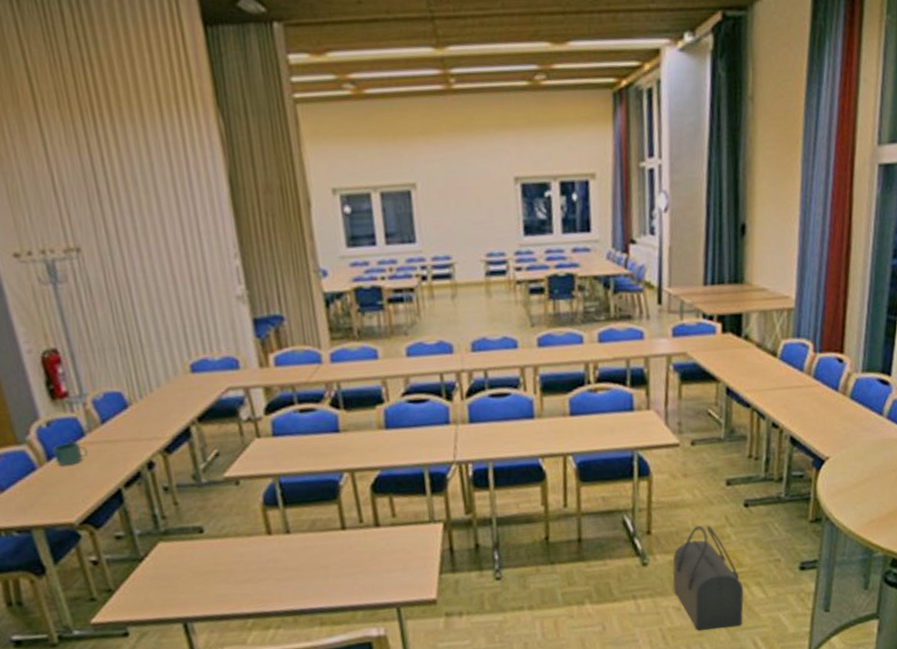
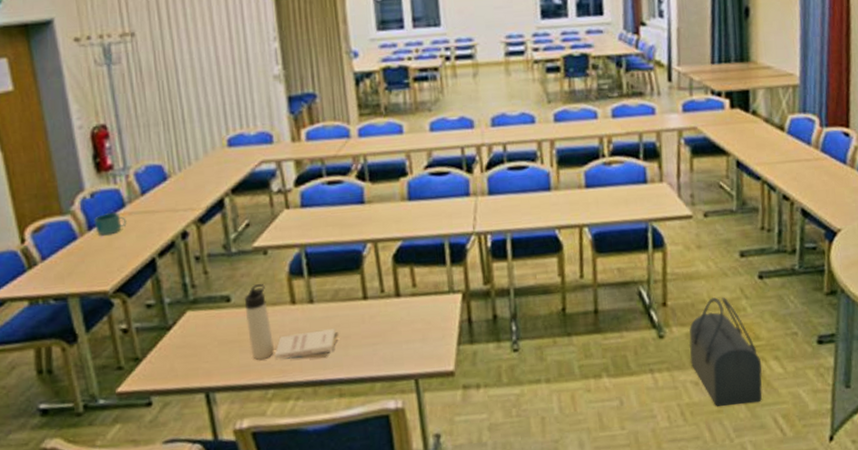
thermos bottle: none [217,514,253,590] -> present [244,283,275,360]
books: none [252,559,318,590] -> present [274,329,340,360]

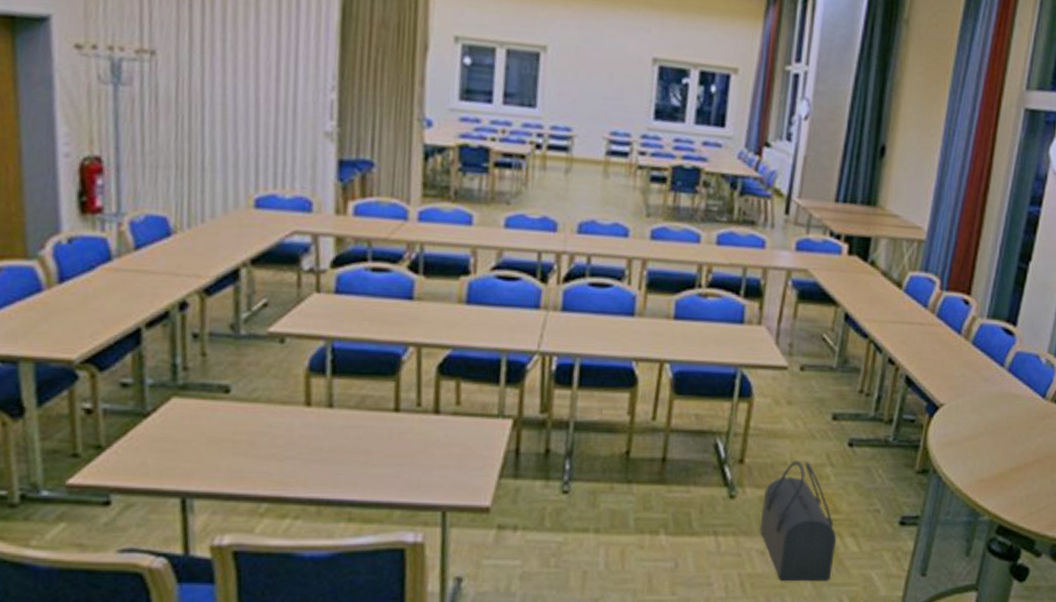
cup: present [93,212,127,236] -> none [67,264,111,293]
thermos bottle: present [244,283,275,360] -> none [245,376,277,466]
books: present [274,329,340,360] -> none [275,440,359,473]

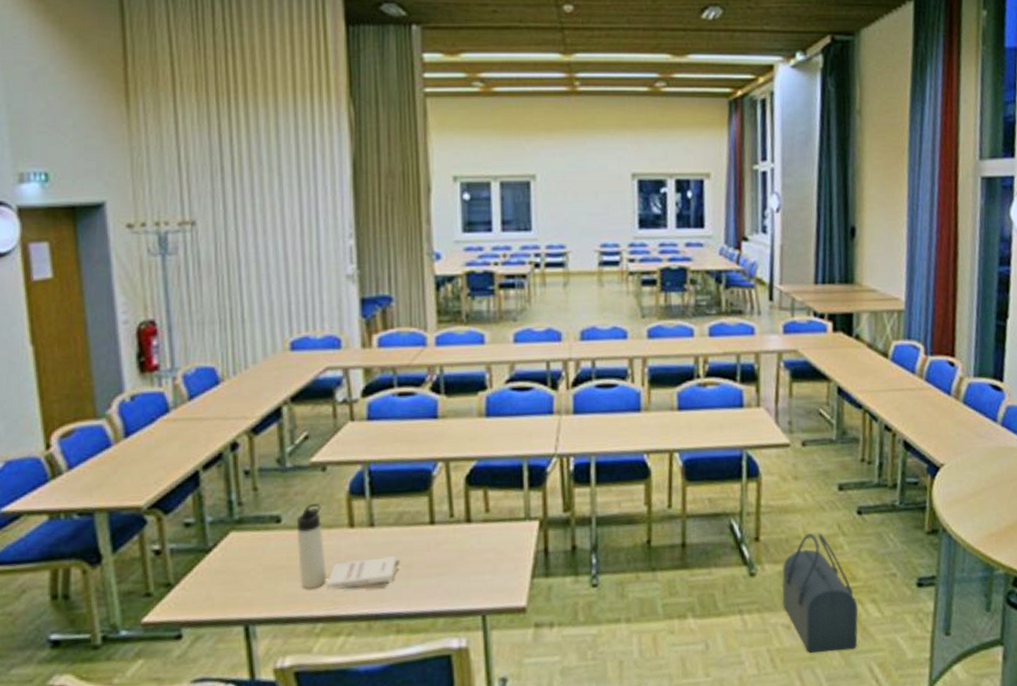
thermos bottle: none [245,376,277,466] -> present [296,502,328,589]
books: none [275,440,359,473] -> present [326,556,401,590]

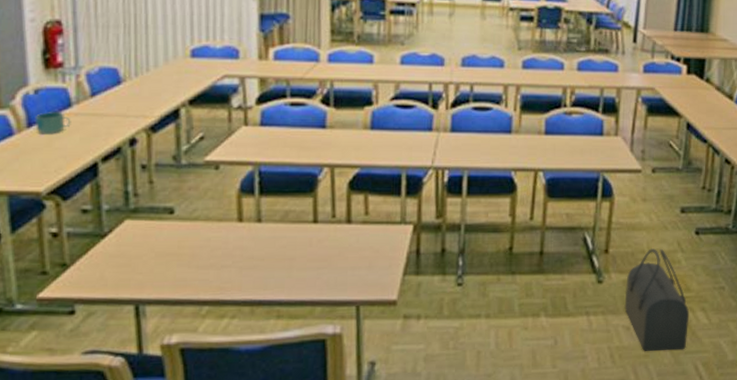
cup: none [132,418,170,444] -> present [34,111,71,134]
thermos bottle: present [296,502,328,589] -> none [188,198,215,275]
books: present [326,556,401,590] -> none [214,250,285,278]

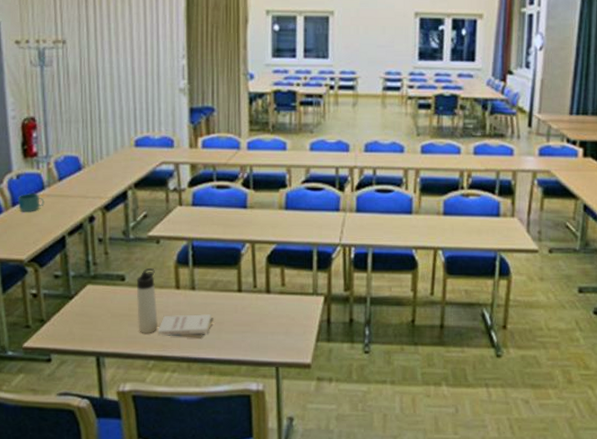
thermos bottle: none [188,198,215,275] -> present [136,267,159,333]
books: none [214,250,285,278] -> present [157,314,215,338]
handbag: present [624,248,690,351] -> none [523,326,589,426]

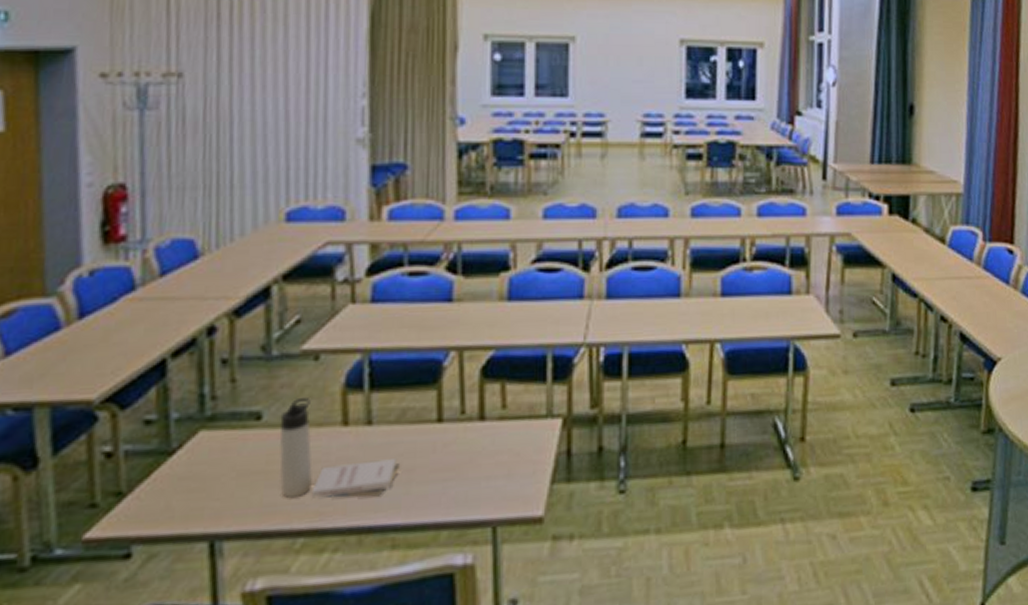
cup: present [17,193,45,212] -> none [88,296,135,327]

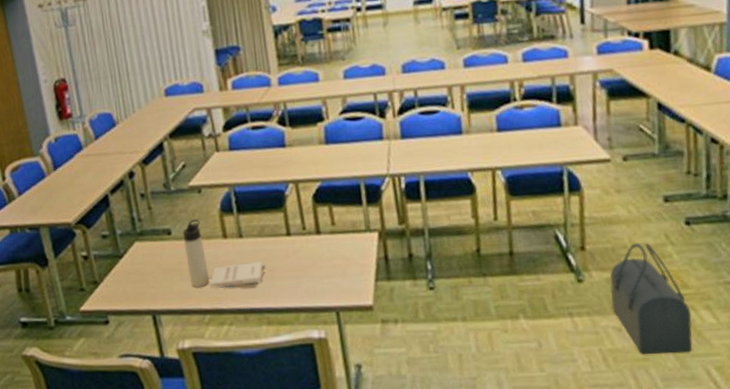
handbag: none [827,432,909,566] -> present [609,242,693,354]

